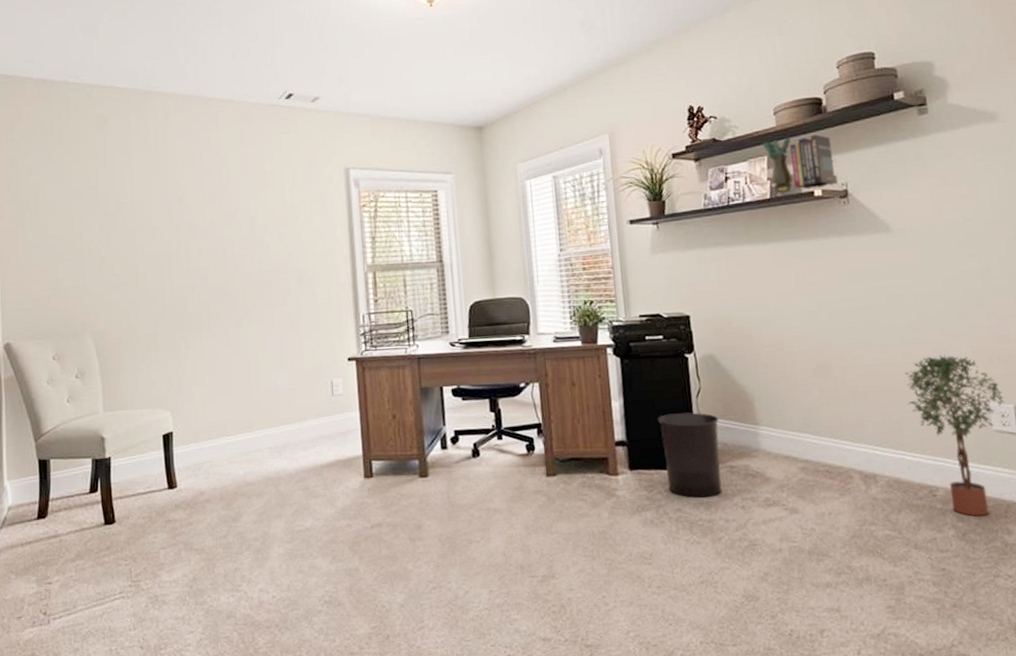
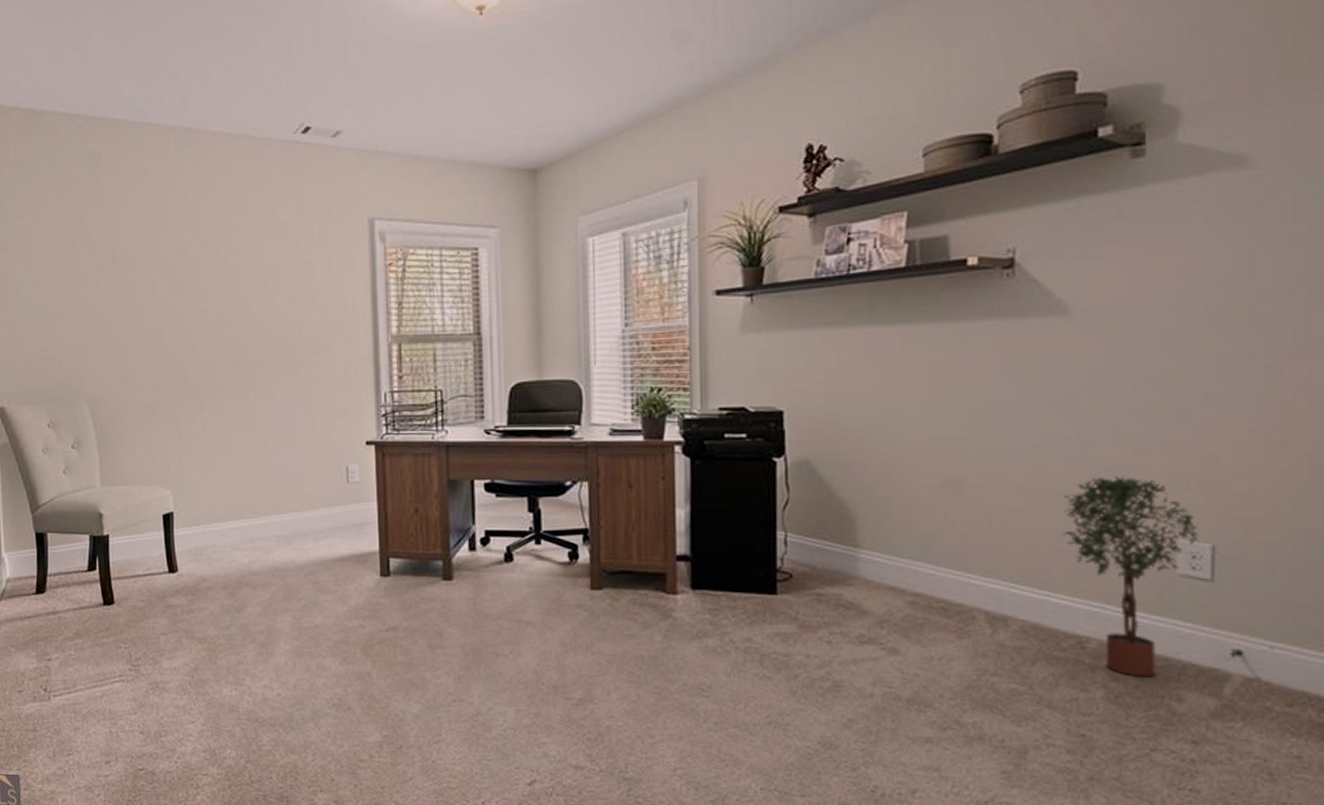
waste bin: present [657,412,722,498] -> none [731,527,810,627]
vase: present [760,134,794,193] -> none [901,183,942,261]
books: present [789,134,839,190] -> none [939,183,1003,257]

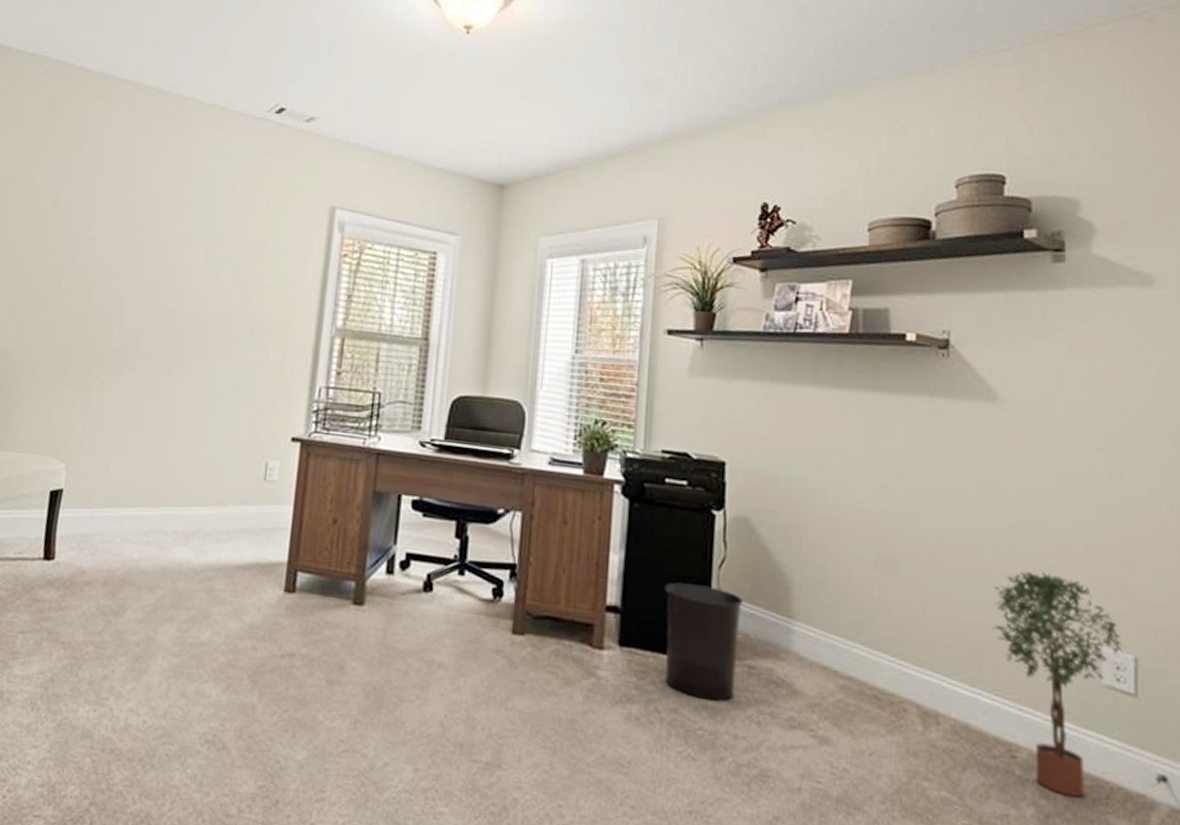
waste bin: none [731,527,810,627] -> present [665,582,744,701]

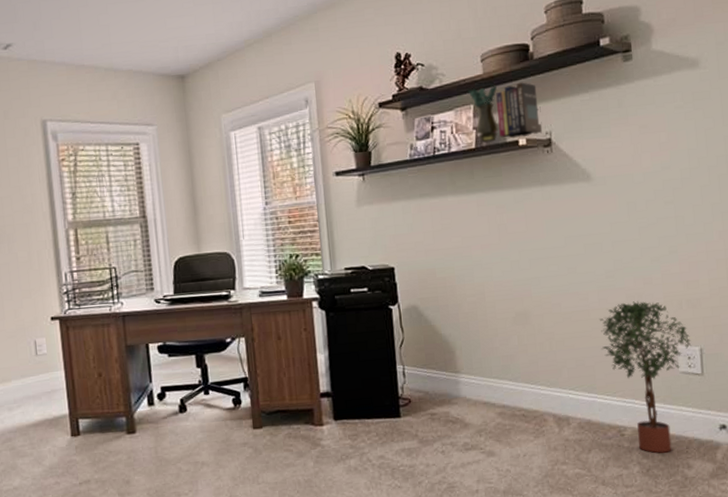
waste bin: present [665,582,744,701] -> none [362,363,423,445]
vase: none [847,257,884,330] -> present [467,82,499,143]
books: none [881,264,939,331] -> present [495,82,543,139]

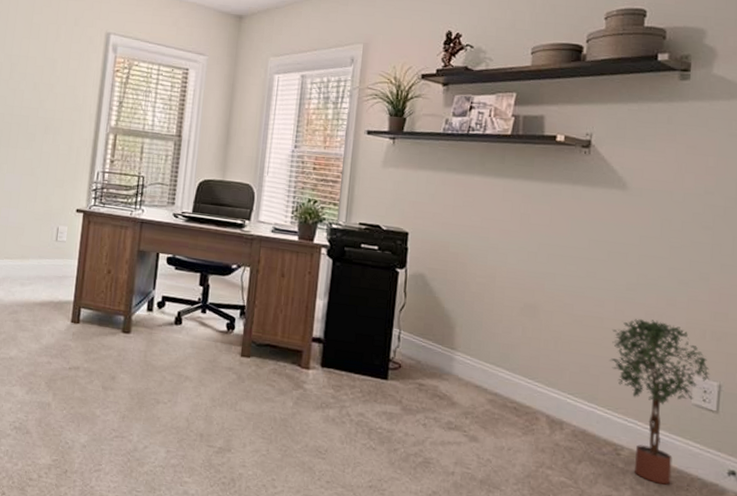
vase: present [467,82,499,143] -> none [512,75,543,132]
books: present [495,82,543,139] -> none [538,80,585,134]

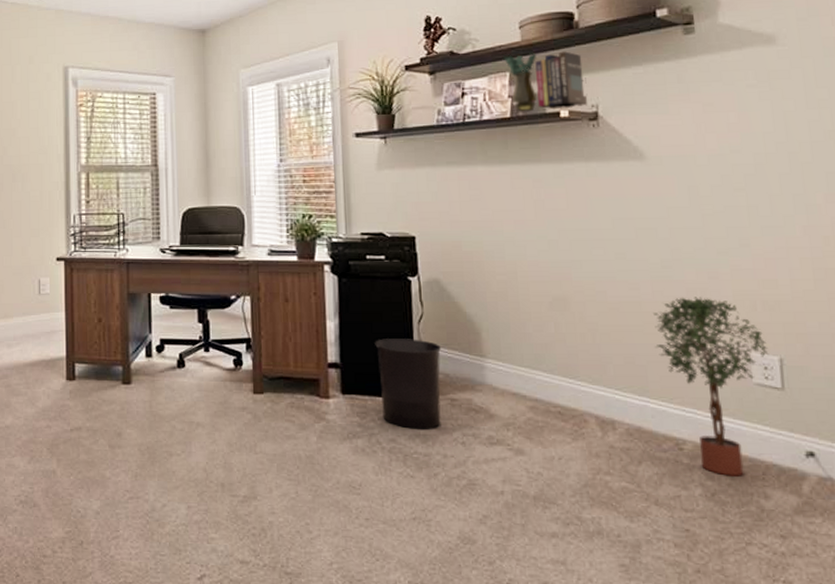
waste bin: none [355,321,418,409] -> present [375,339,442,429]
vase: none [512,75,543,132] -> present [503,50,538,112]
books: none [538,80,585,134] -> present [534,51,588,110]

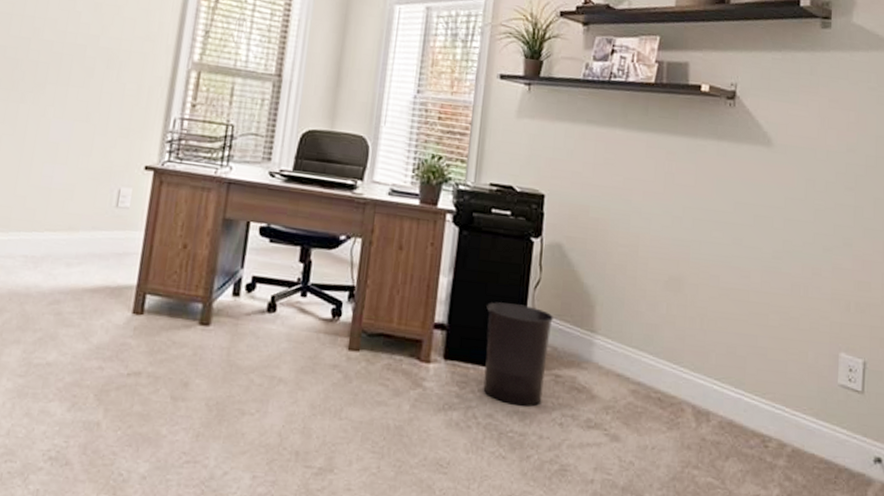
vase: present [503,50,538,112] -> none [656,16,687,81]
books: present [534,51,588,110] -> none [682,24,730,84]
potted tree: present [654,297,769,476] -> none [756,290,855,479]

